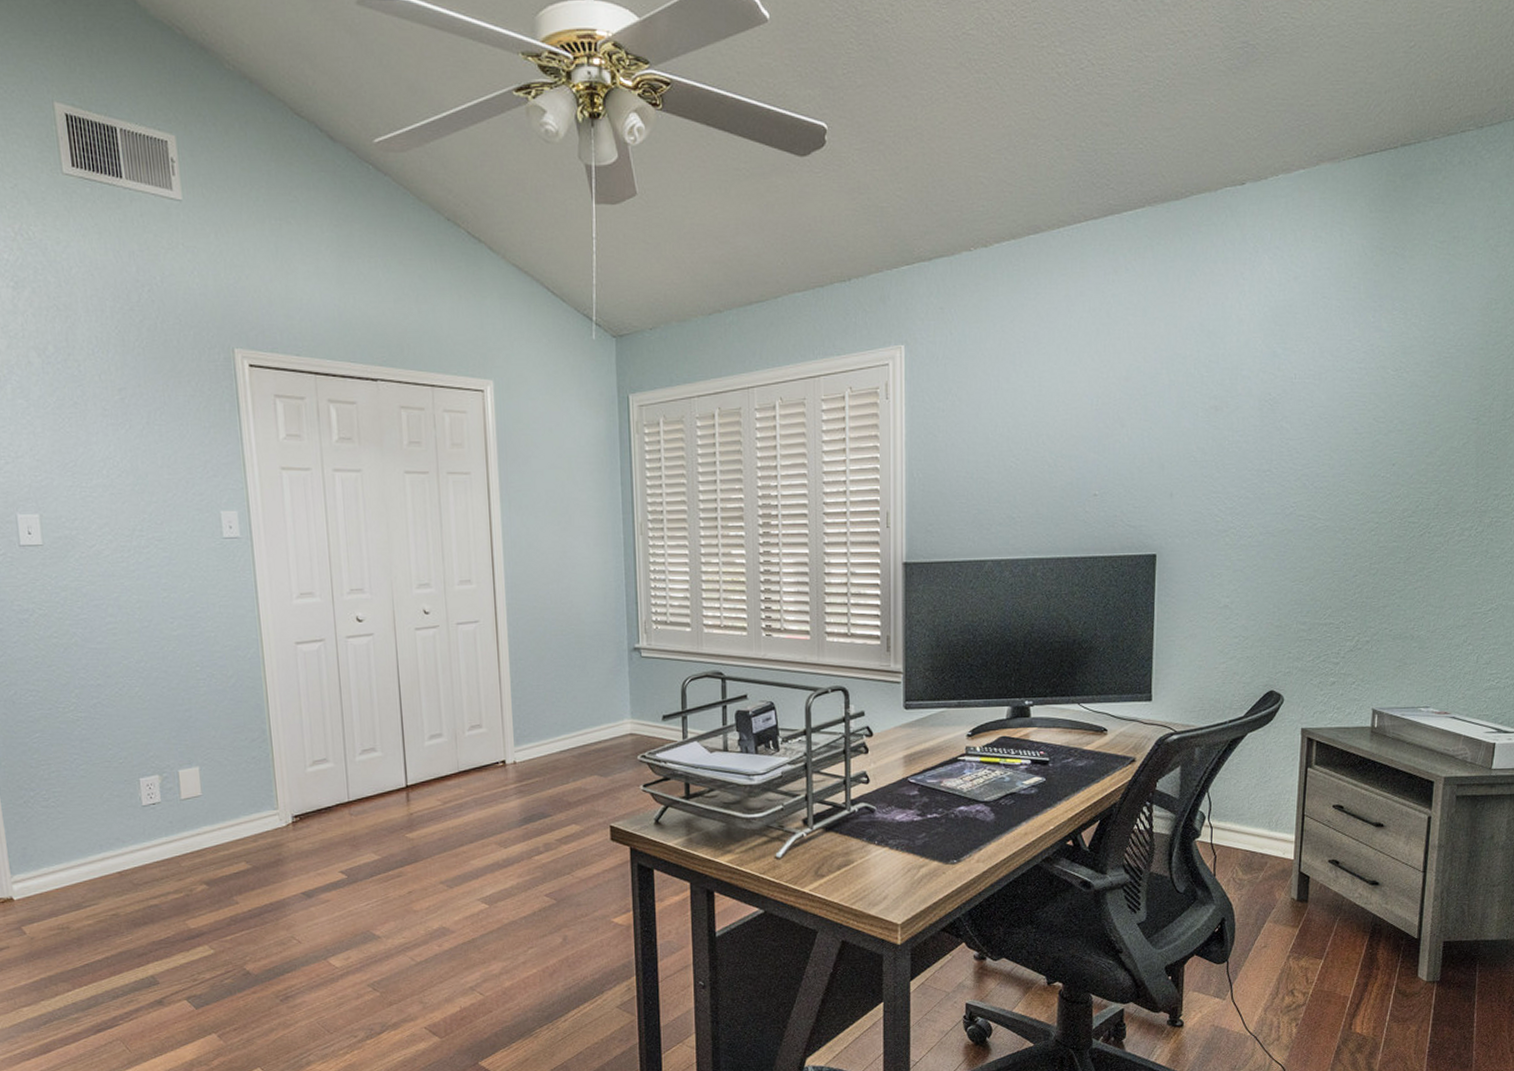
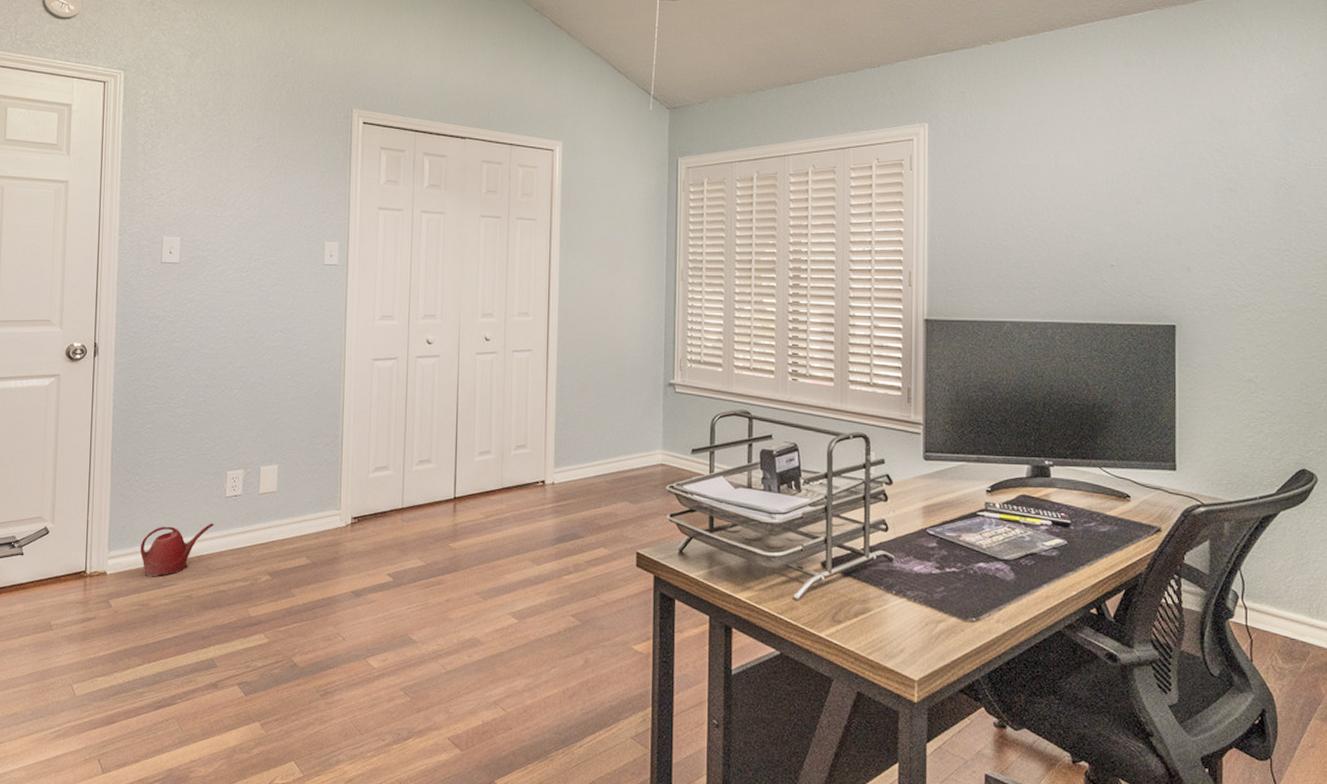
watering can: none [48,835,134,899] -> present [140,523,215,577]

